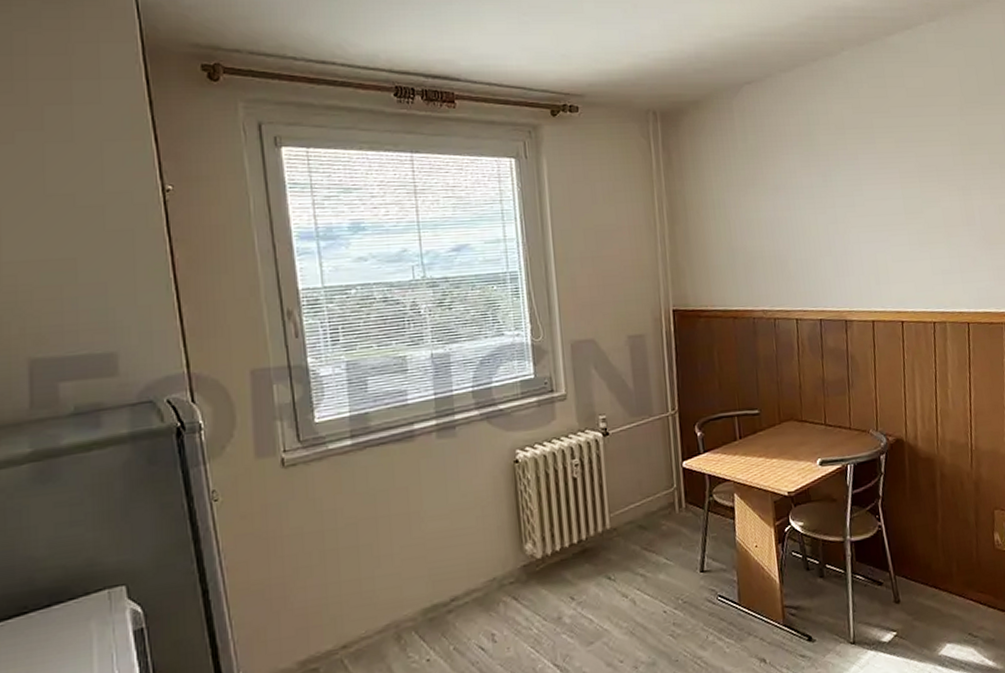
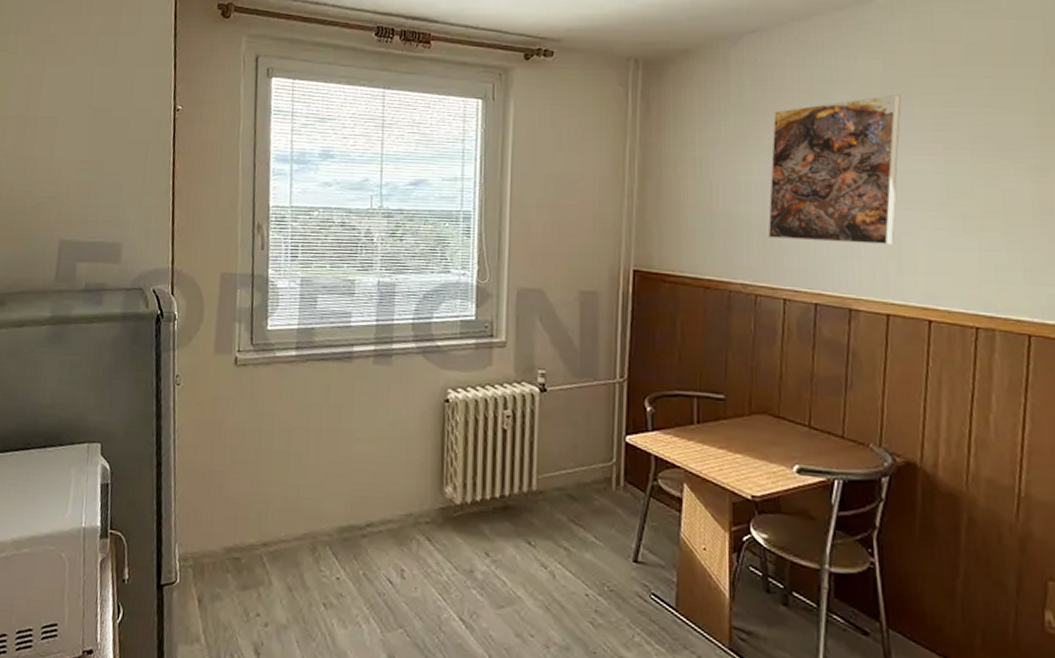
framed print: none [773,134,872,268] -> present [767,95,901,246]

